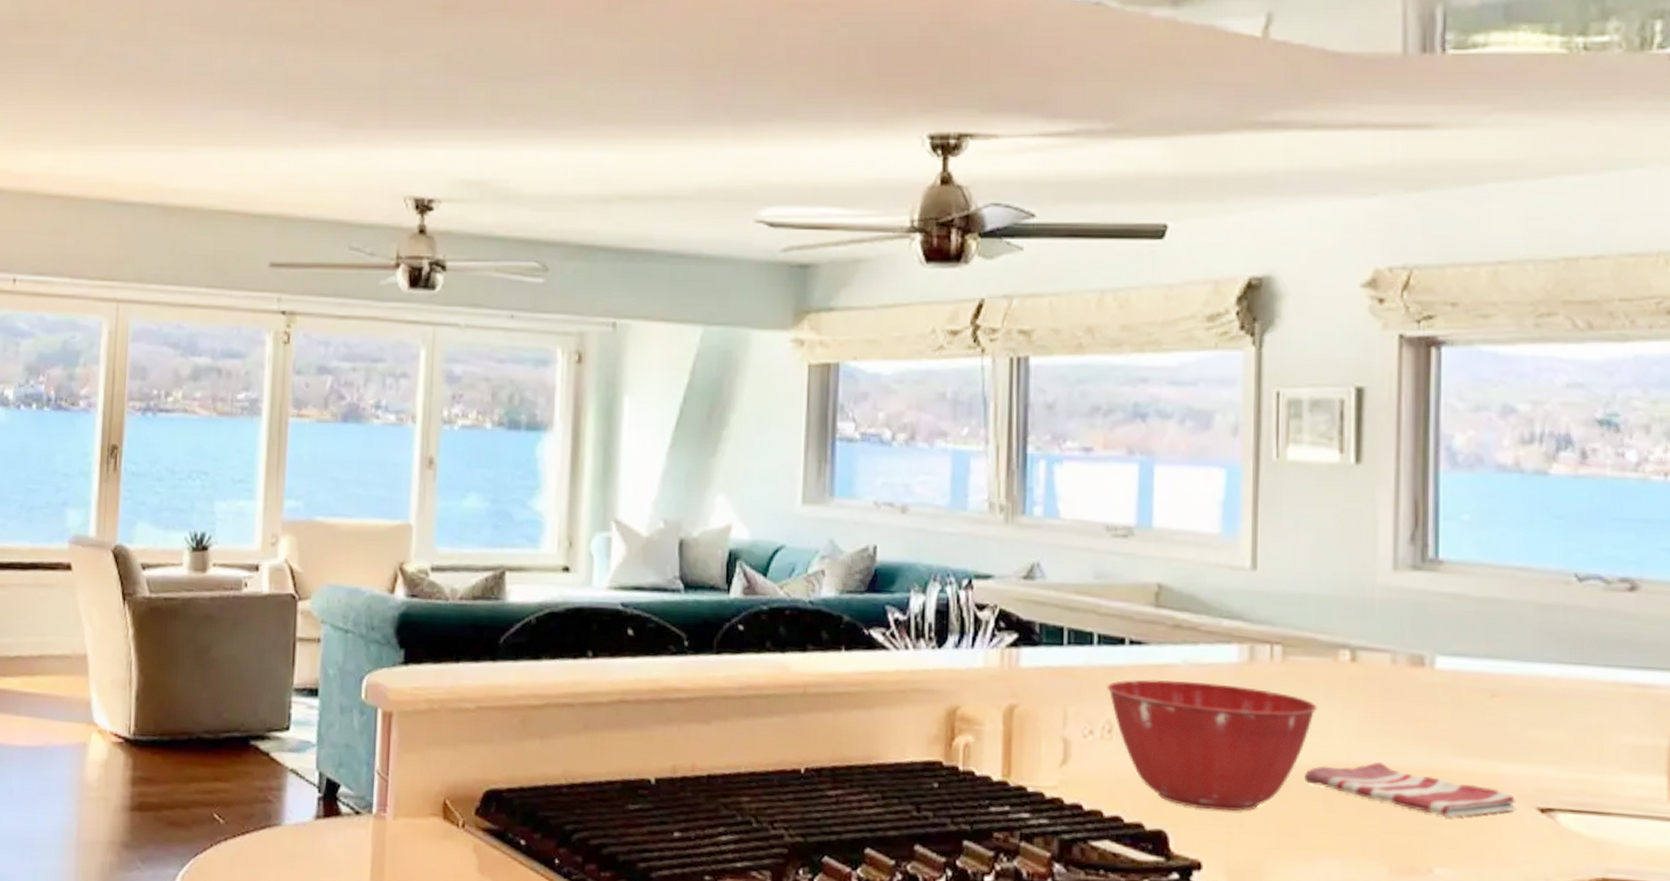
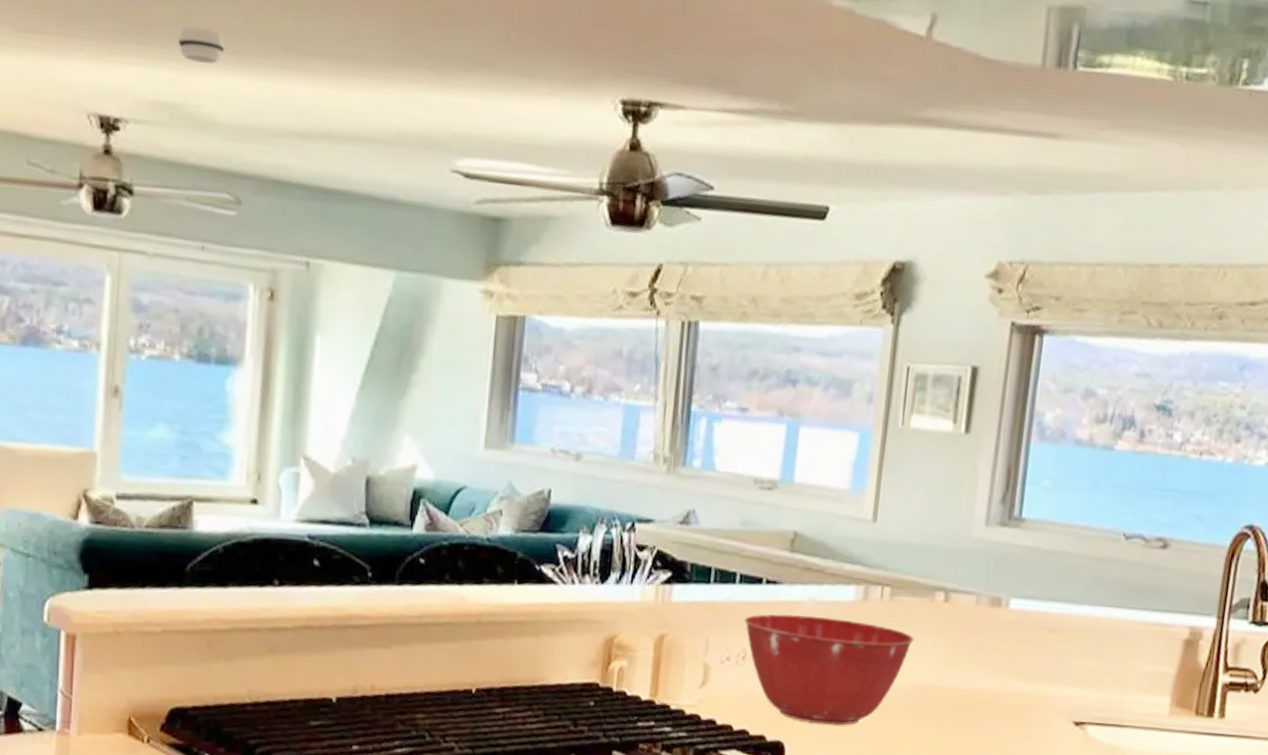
smoke detector: none [487,107,532,140] -> present [178,27,226,64]
dish towel: present [1305,761,1517,818] -> none [898,684,1058,730]

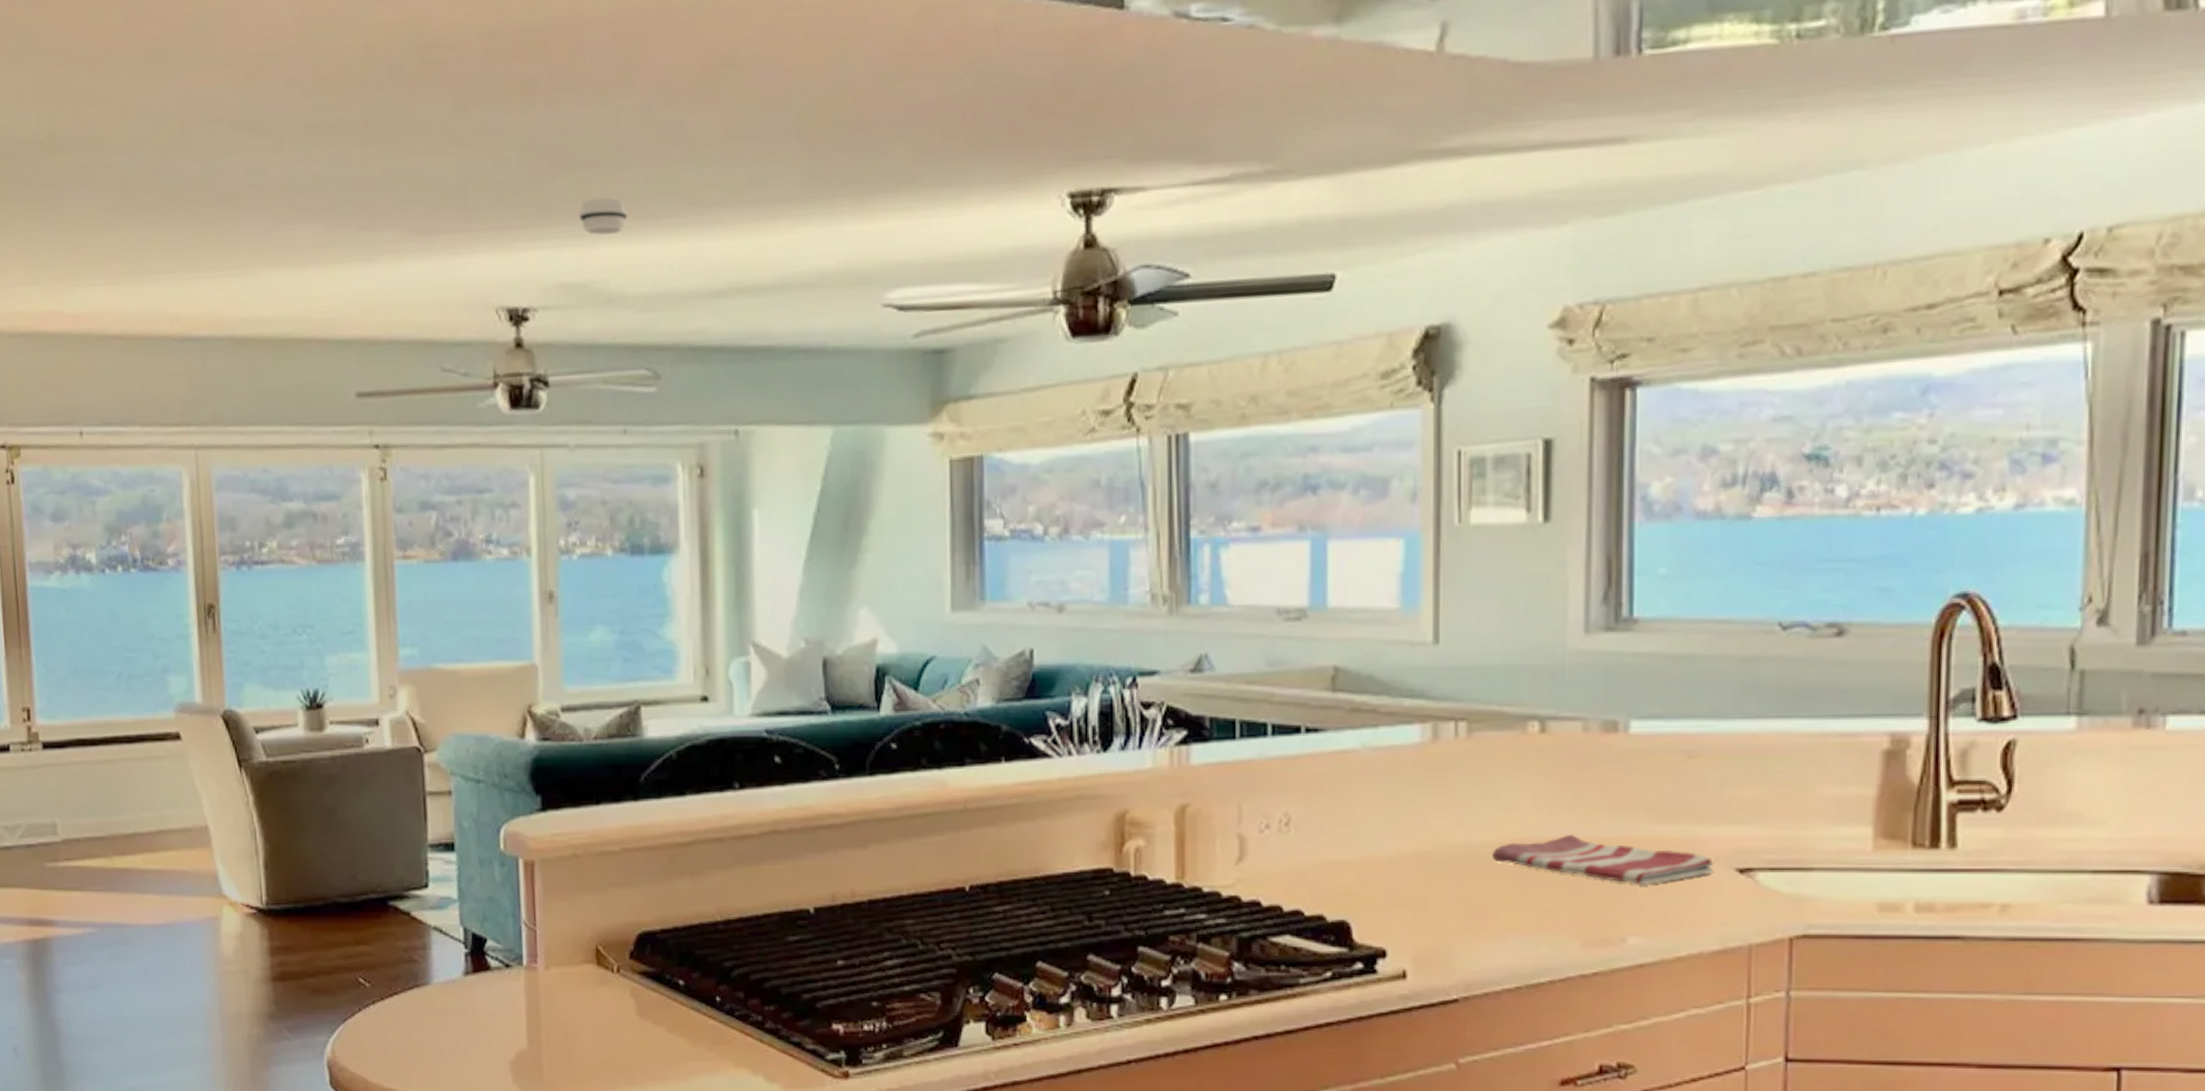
mixing bowl: present [744,614,914,726] -> none [1283,766,1505,896]
dish towel: none [898,684,1058,730] -> present [1493,833,1714,886]

